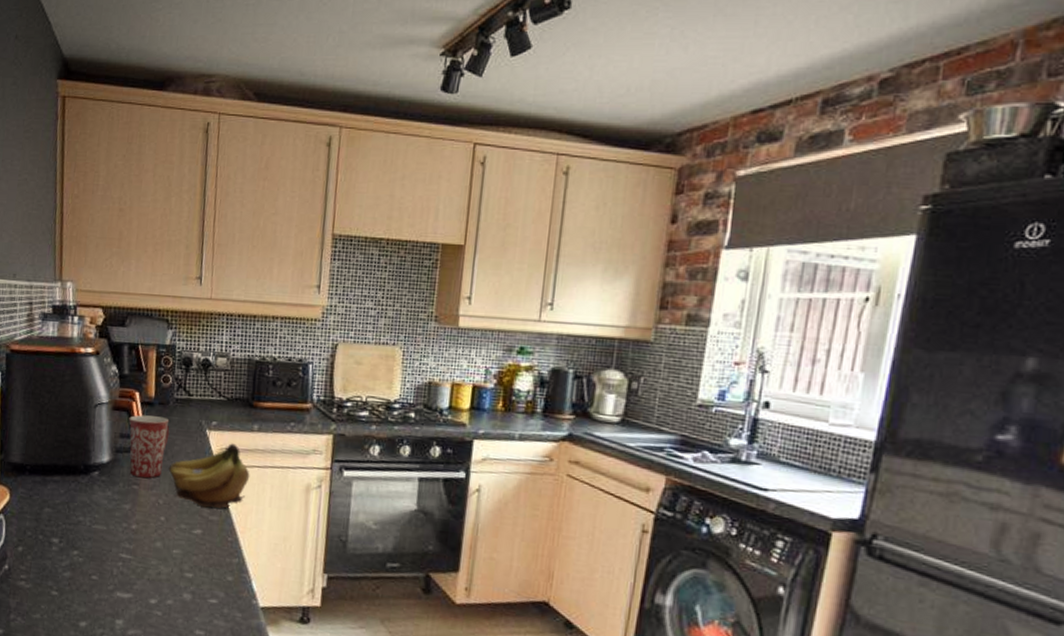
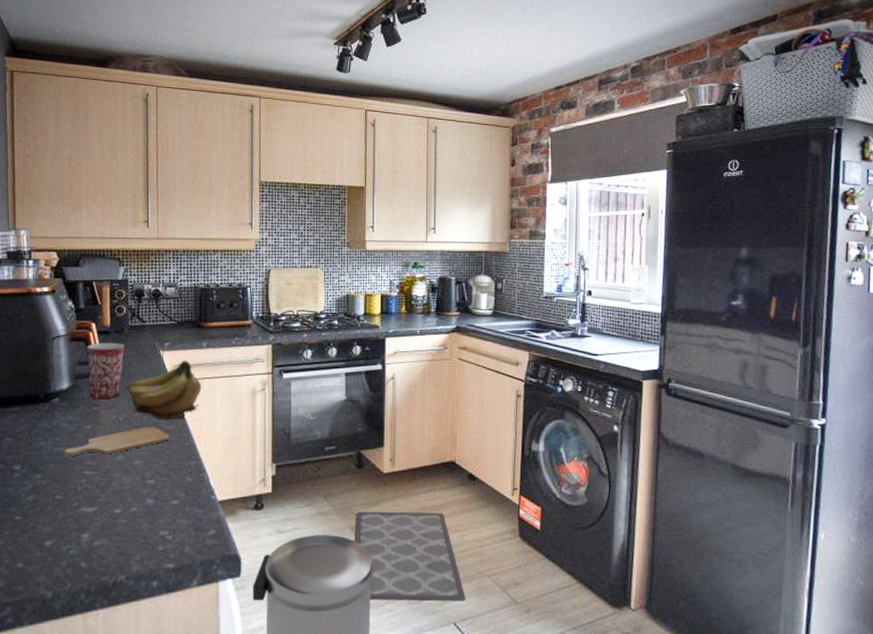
chopping board: none [101,513,212,540] -> present [64,426,170,457]

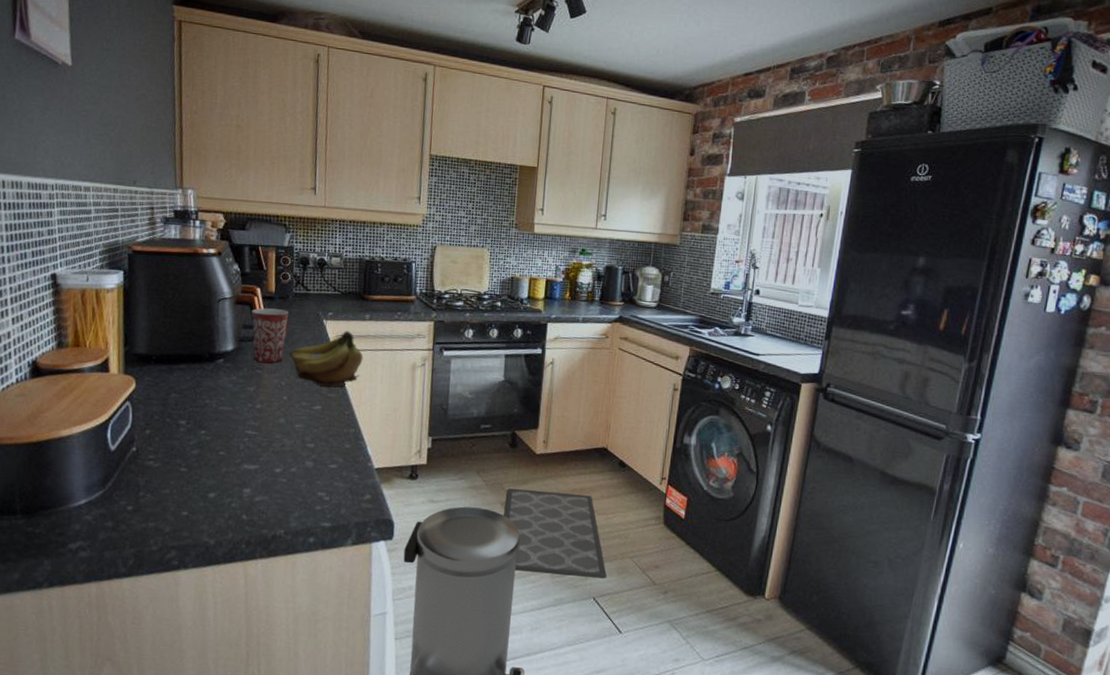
chopping board: present [64,426,170,457] -> none [227,392,330,417]

